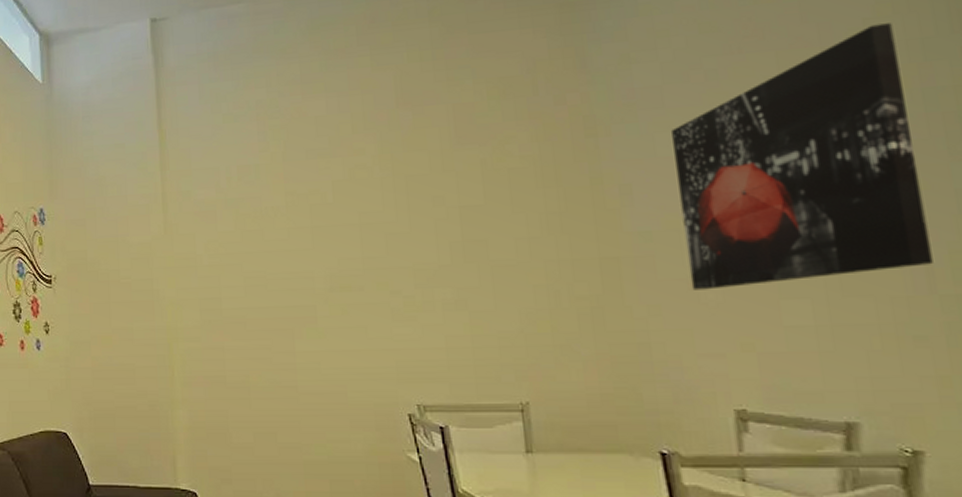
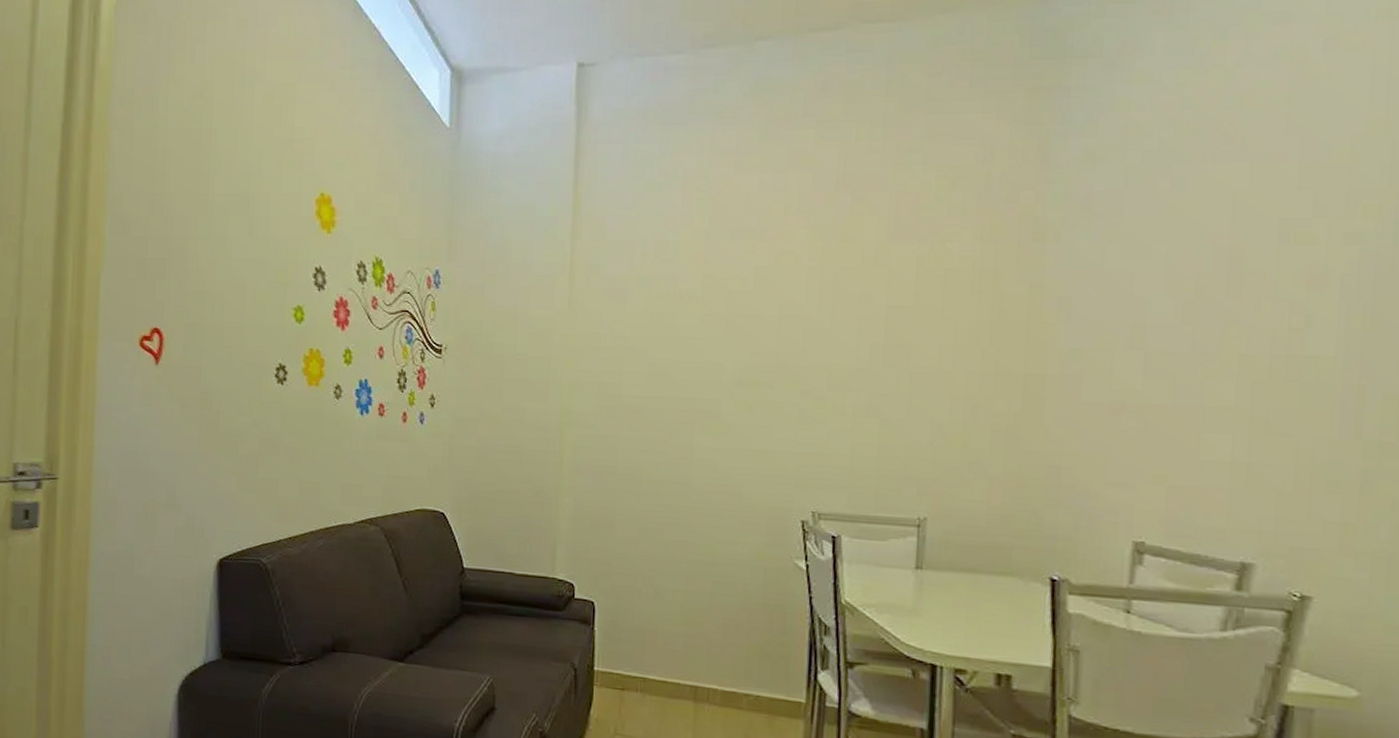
wall art: present [671,23,933,290] -> none [1114,142,1381,417]

